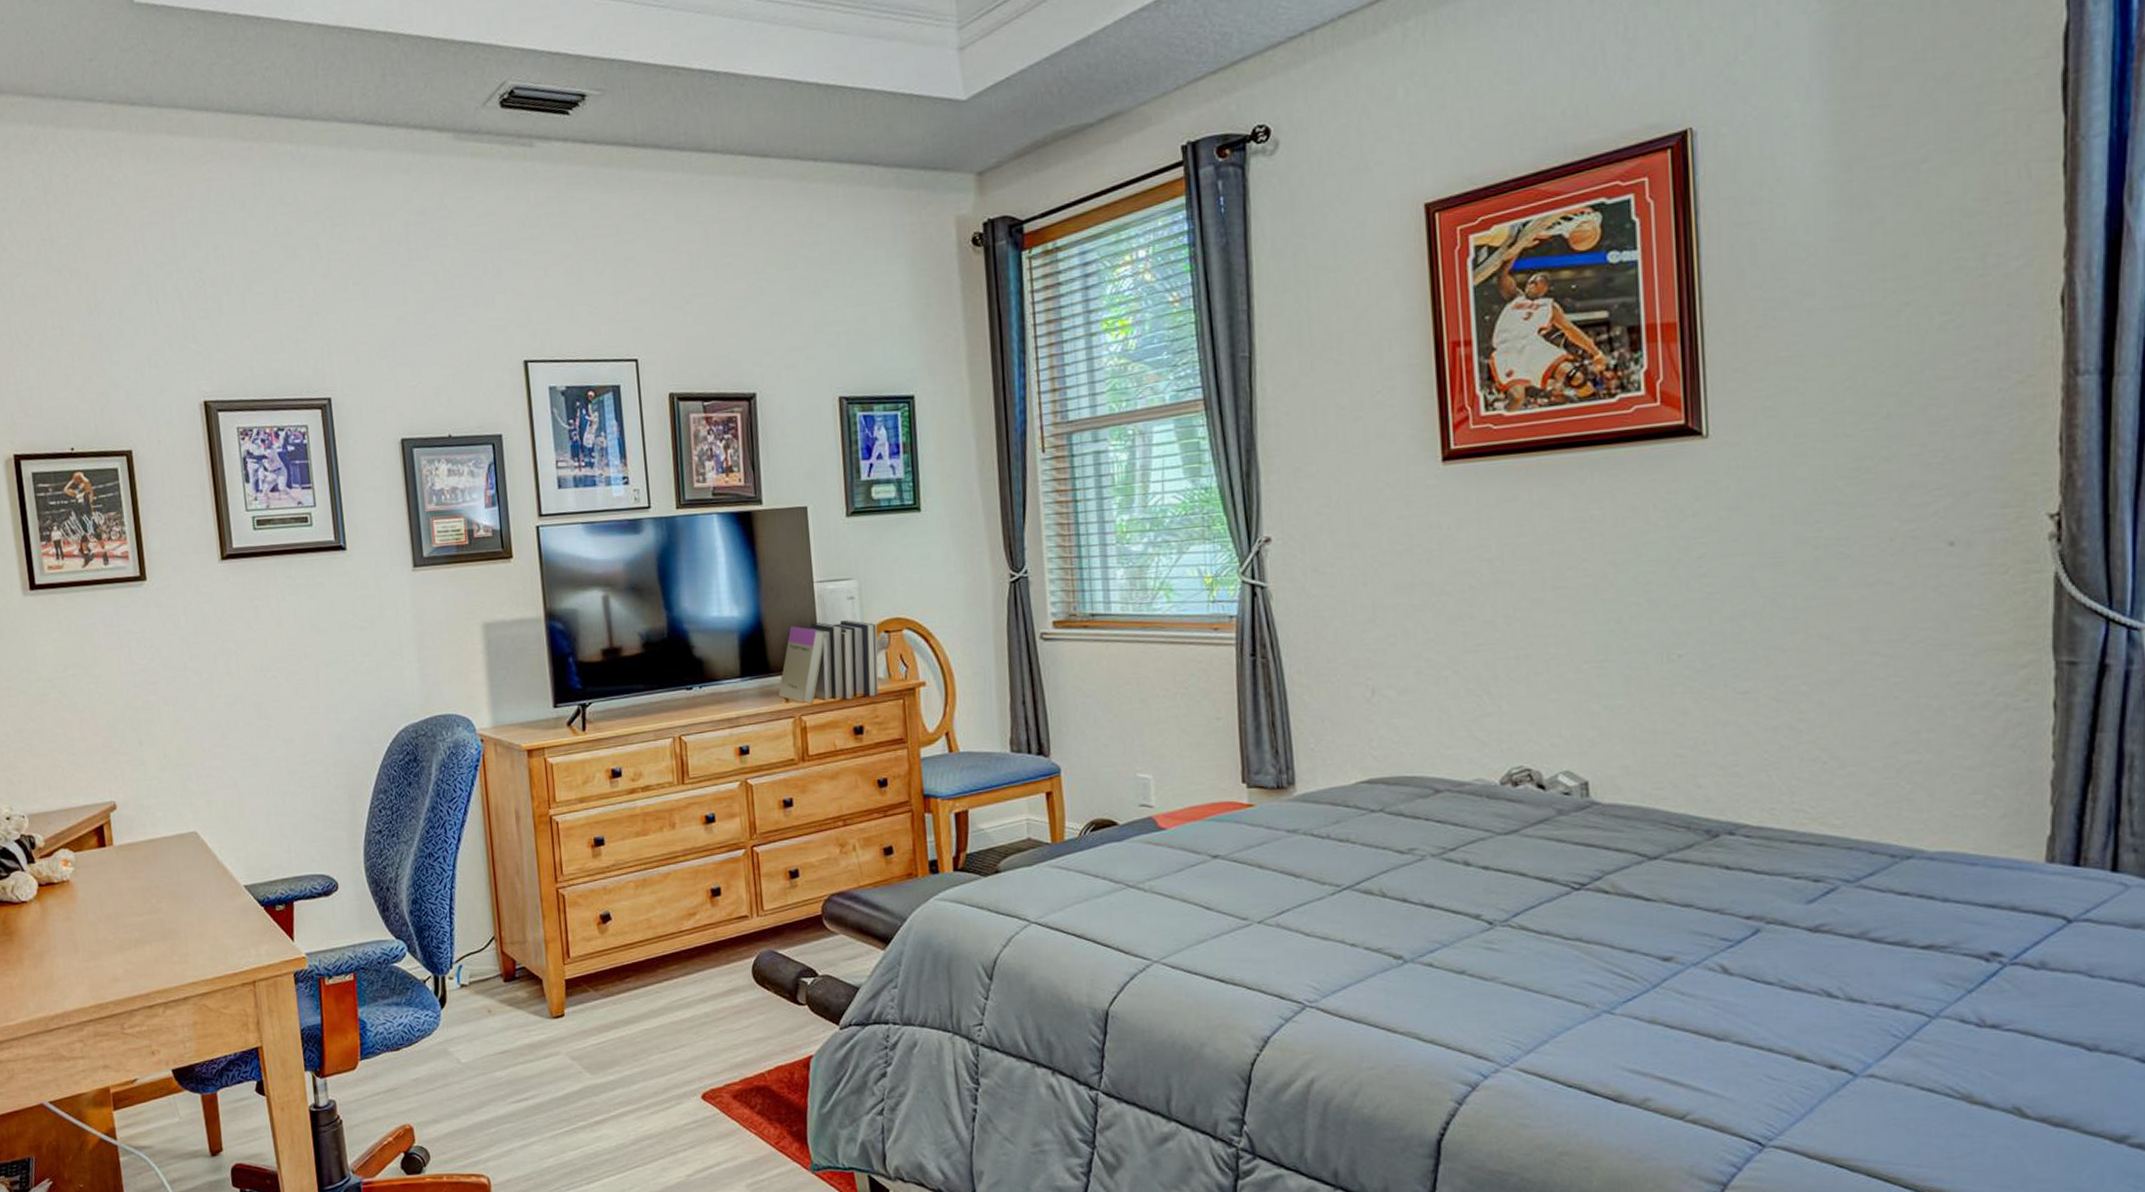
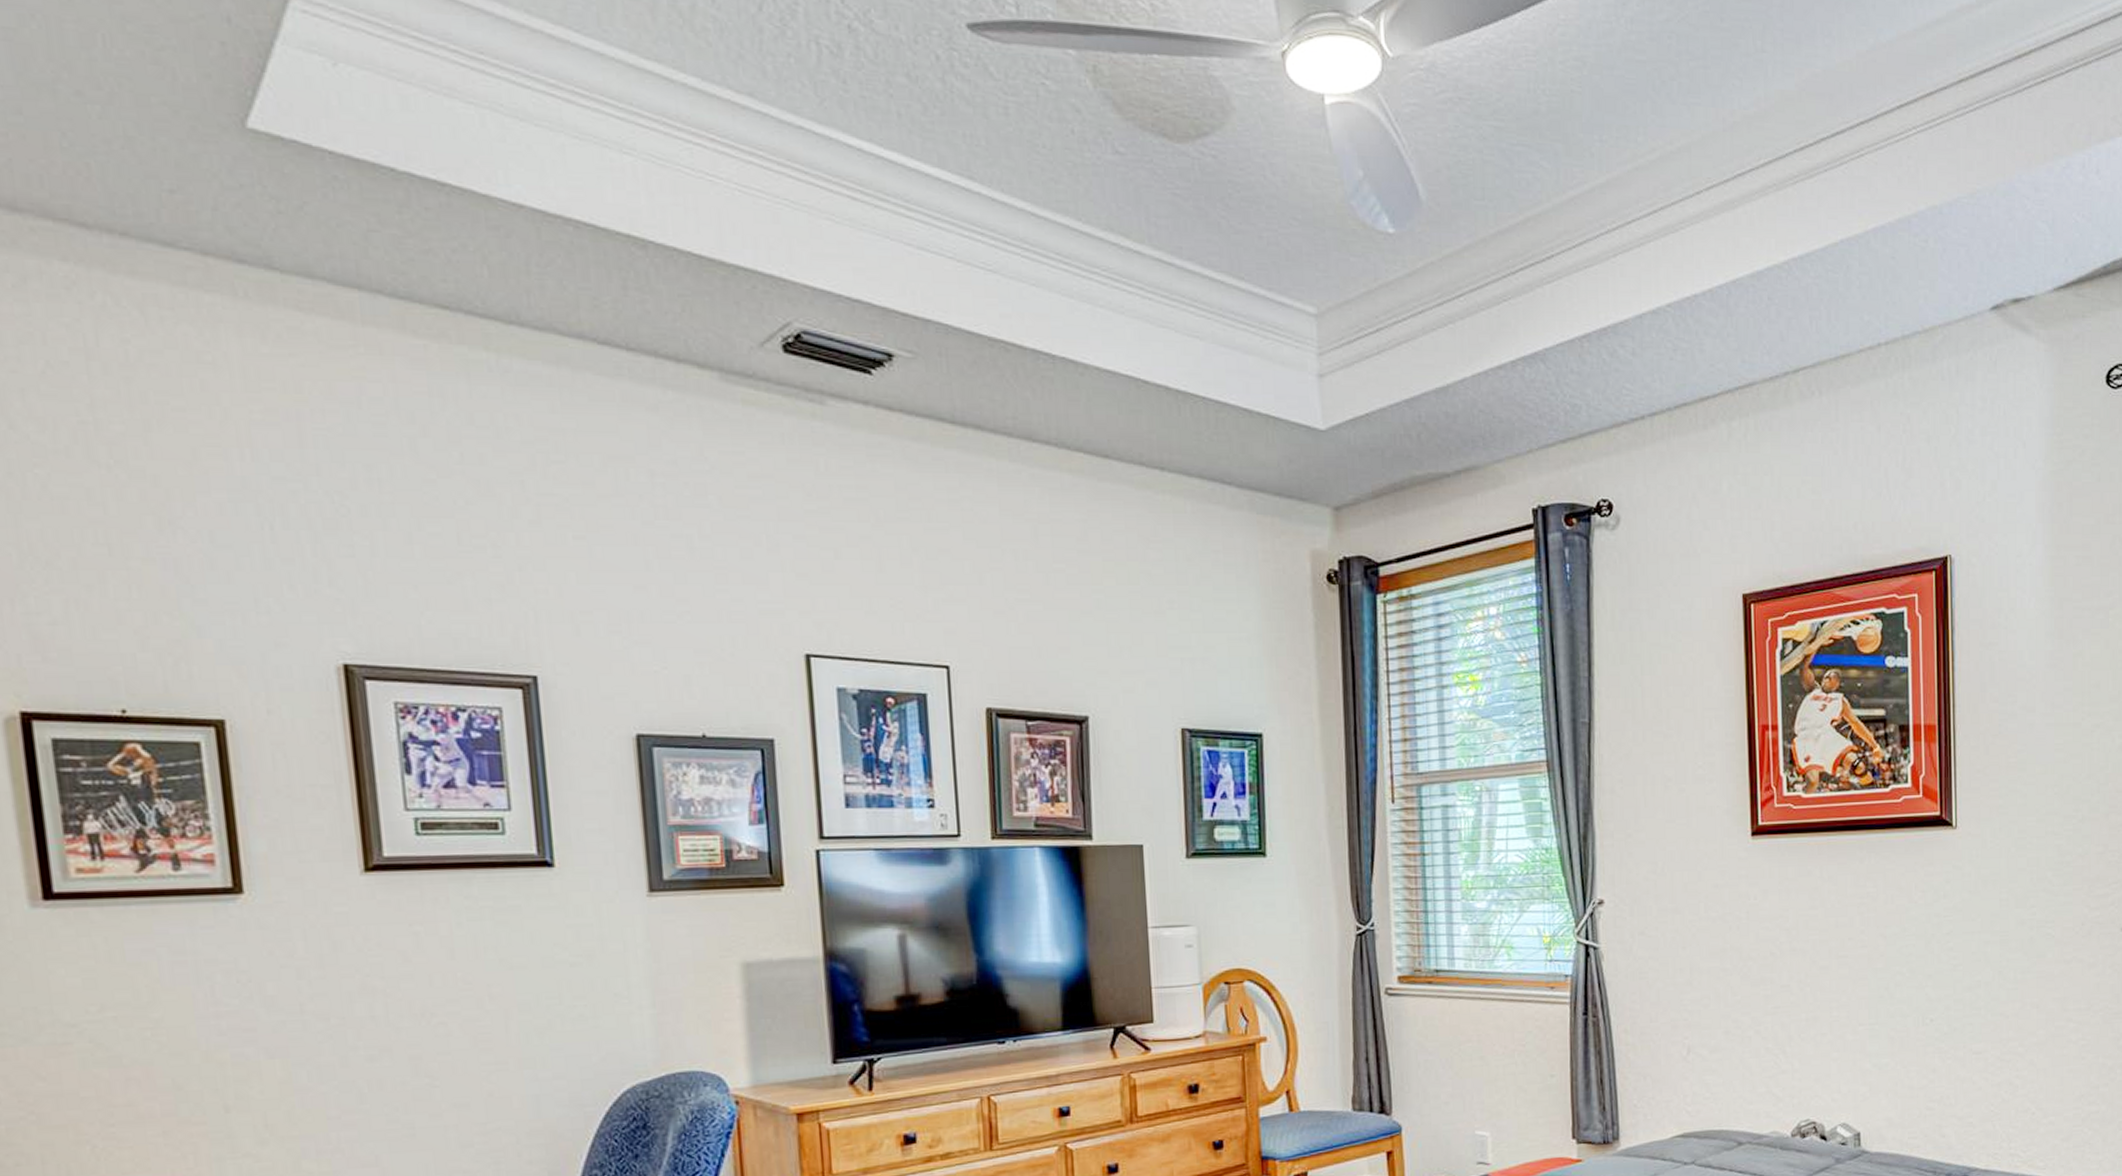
books: present [778,620,879,705] -> none [1105,970,1217,1061]

